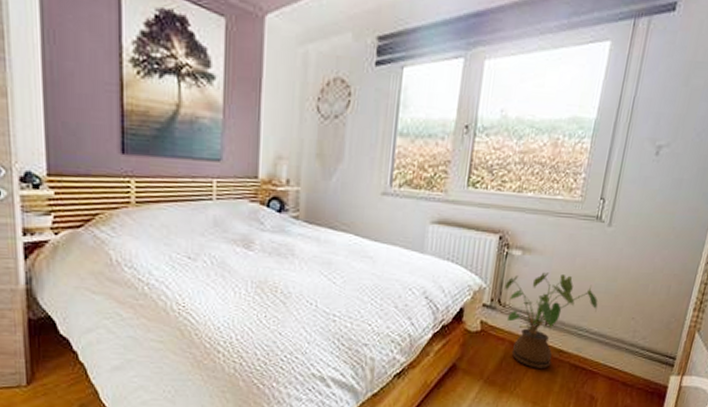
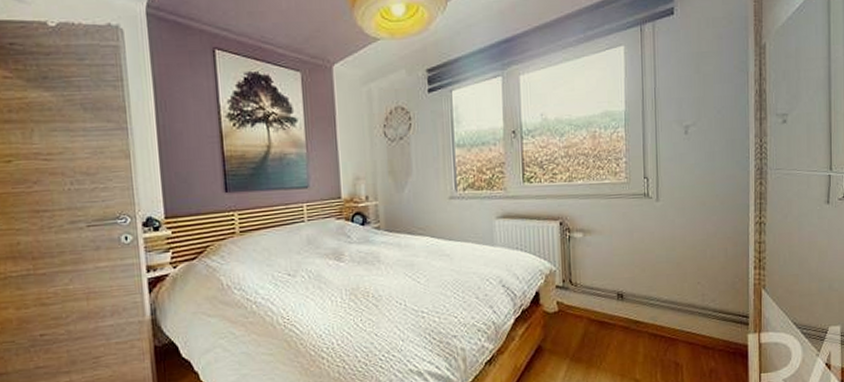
house plant: present [504,272,598,368] -> none [572,249,663,341]

